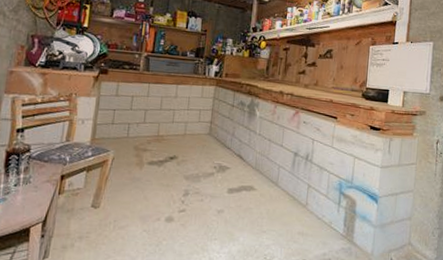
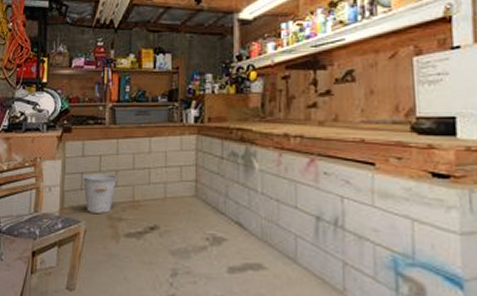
bucket: none [114,111,146,145] -> present [83,174,117,213]

